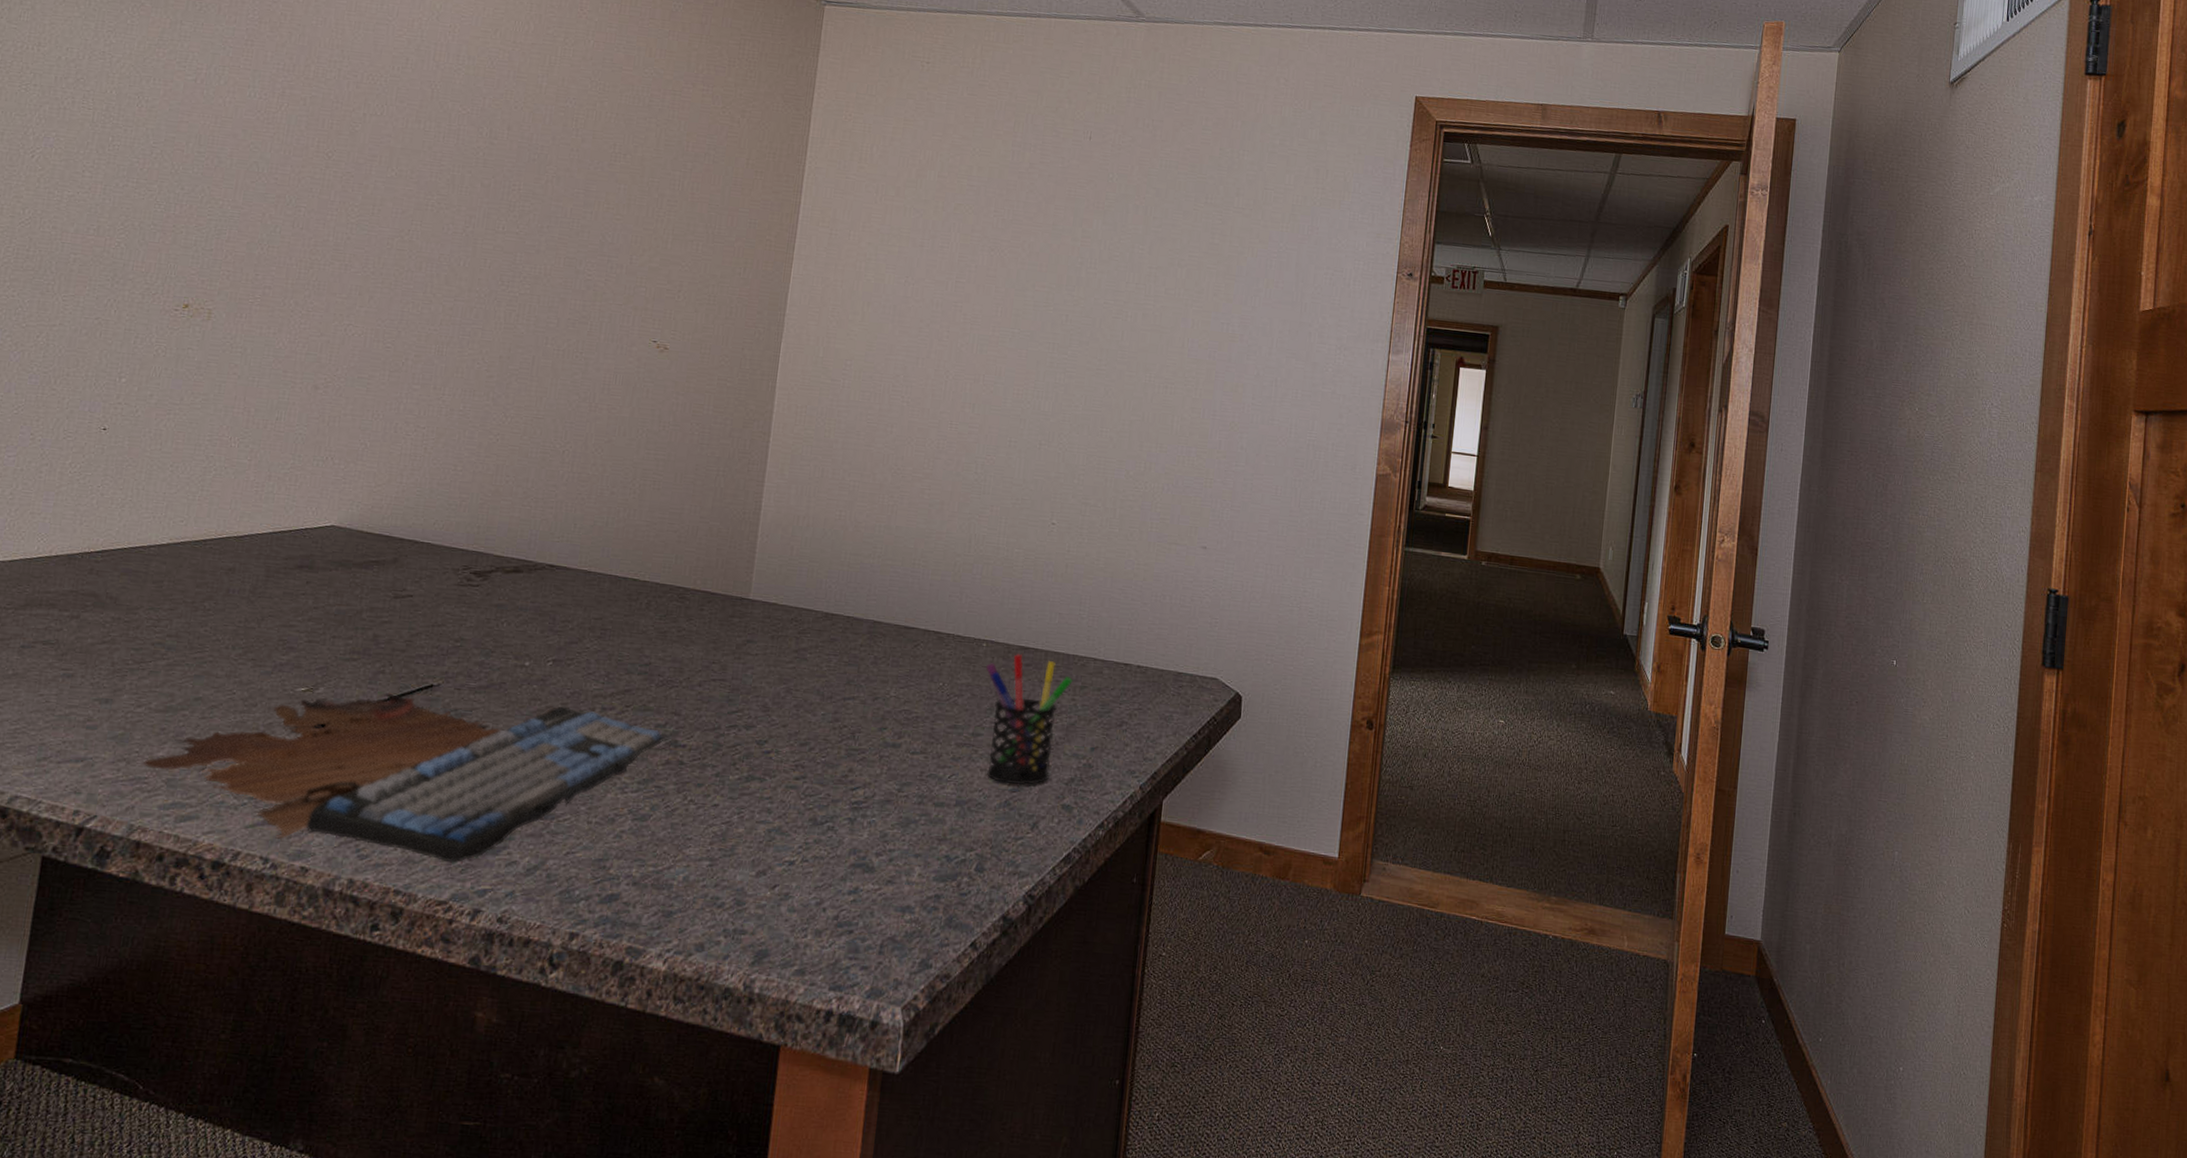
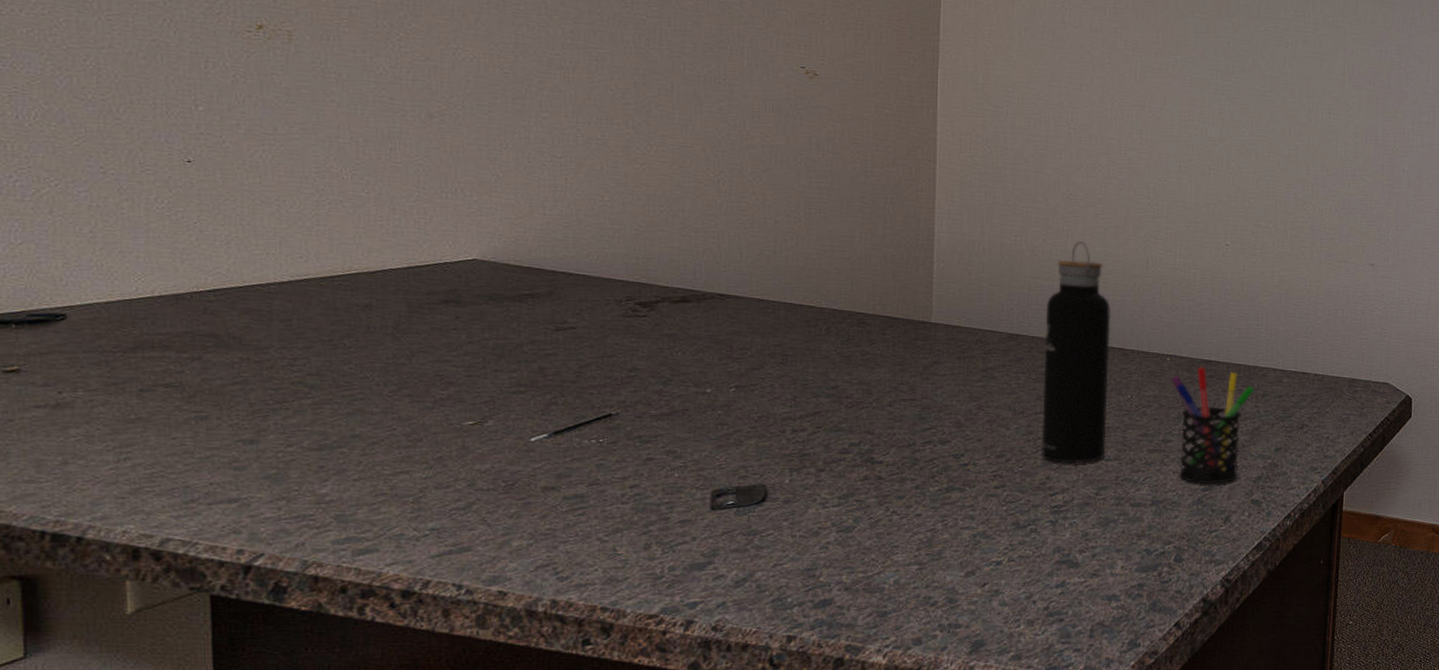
computer keyboard: present [142,692,666,863] -> none [304,423,862,580]
water bottle: none [846,517,930,756] -> present [1041,241,1112,464]

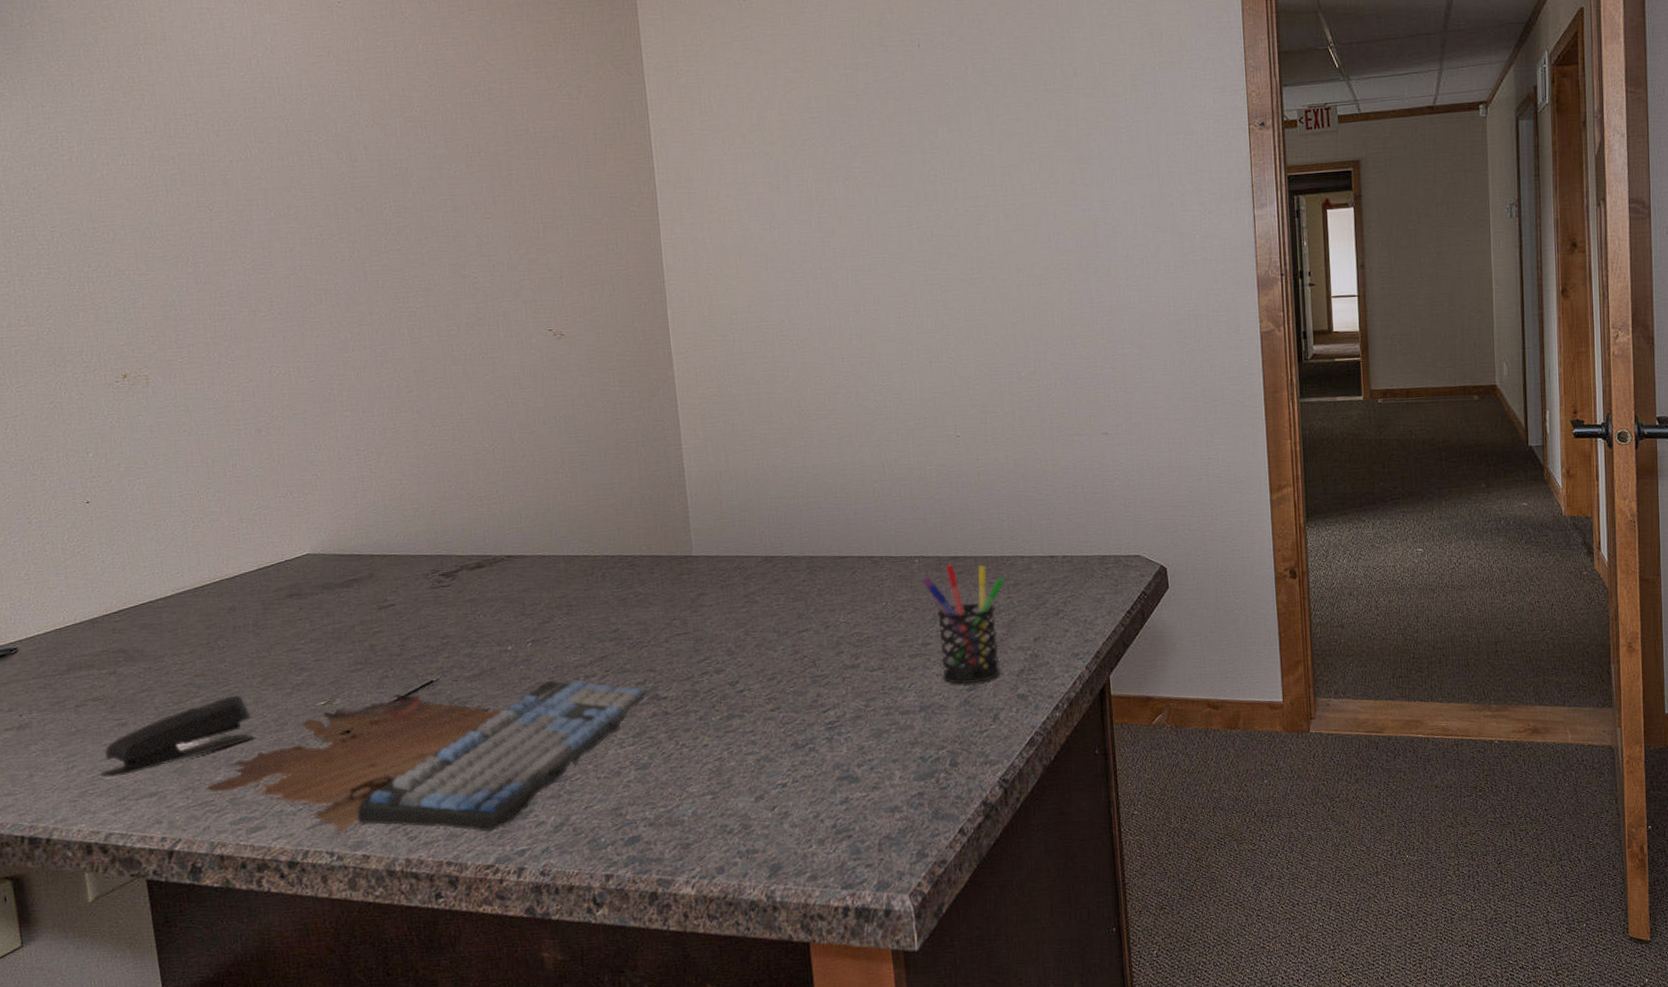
stapler: none [163,402,380,477] -> present [100,695,256,778]
computer keyboard: none [304,423,862,580] -> present [205,680,648,835]
water bottle: present [1041,241,1112,464] -> none [794,455,869,679]

